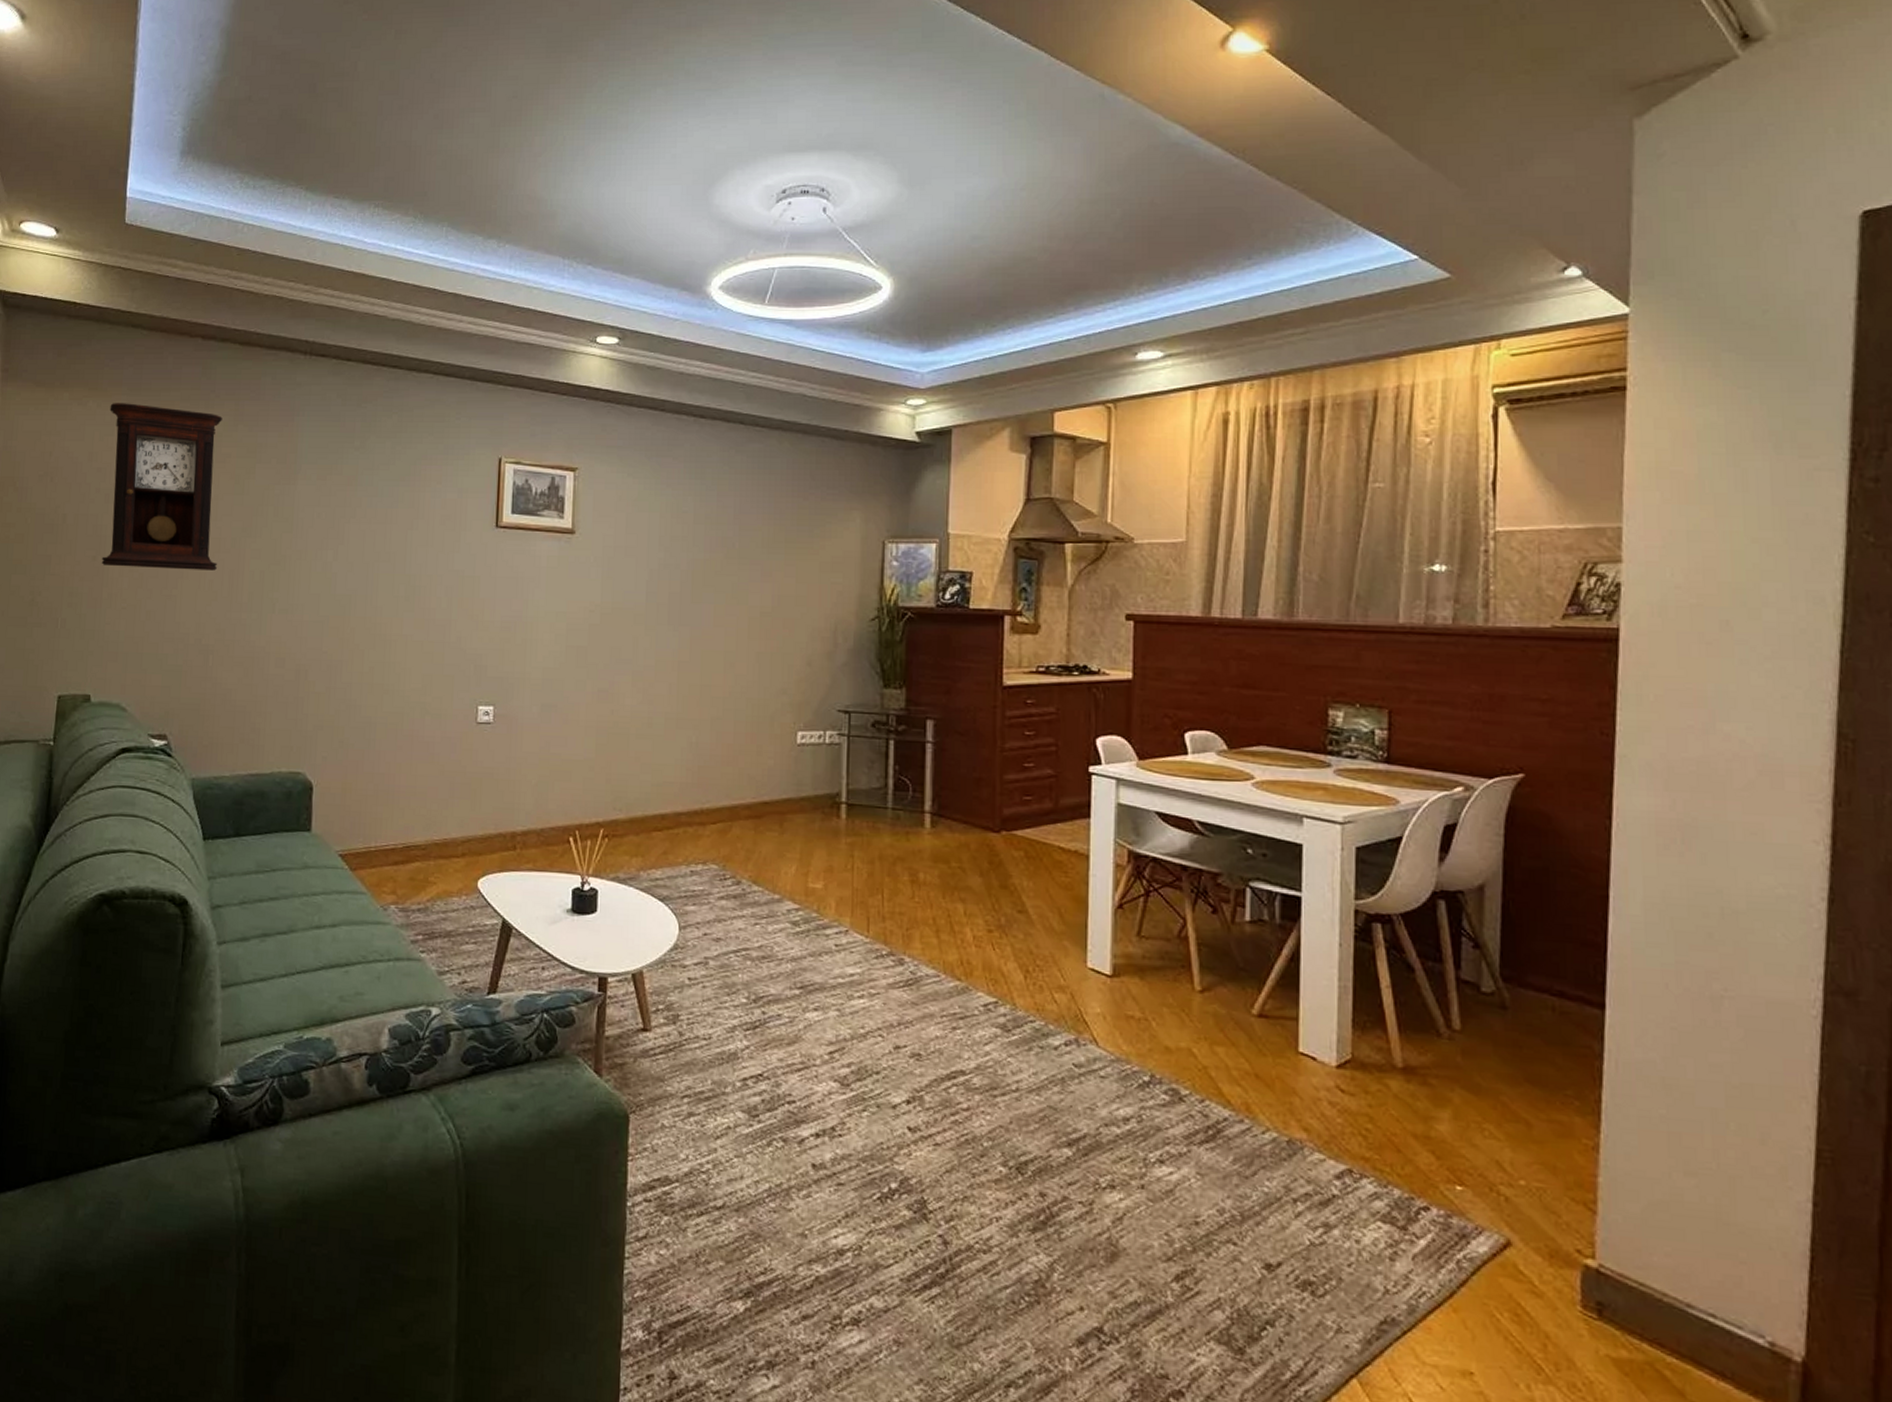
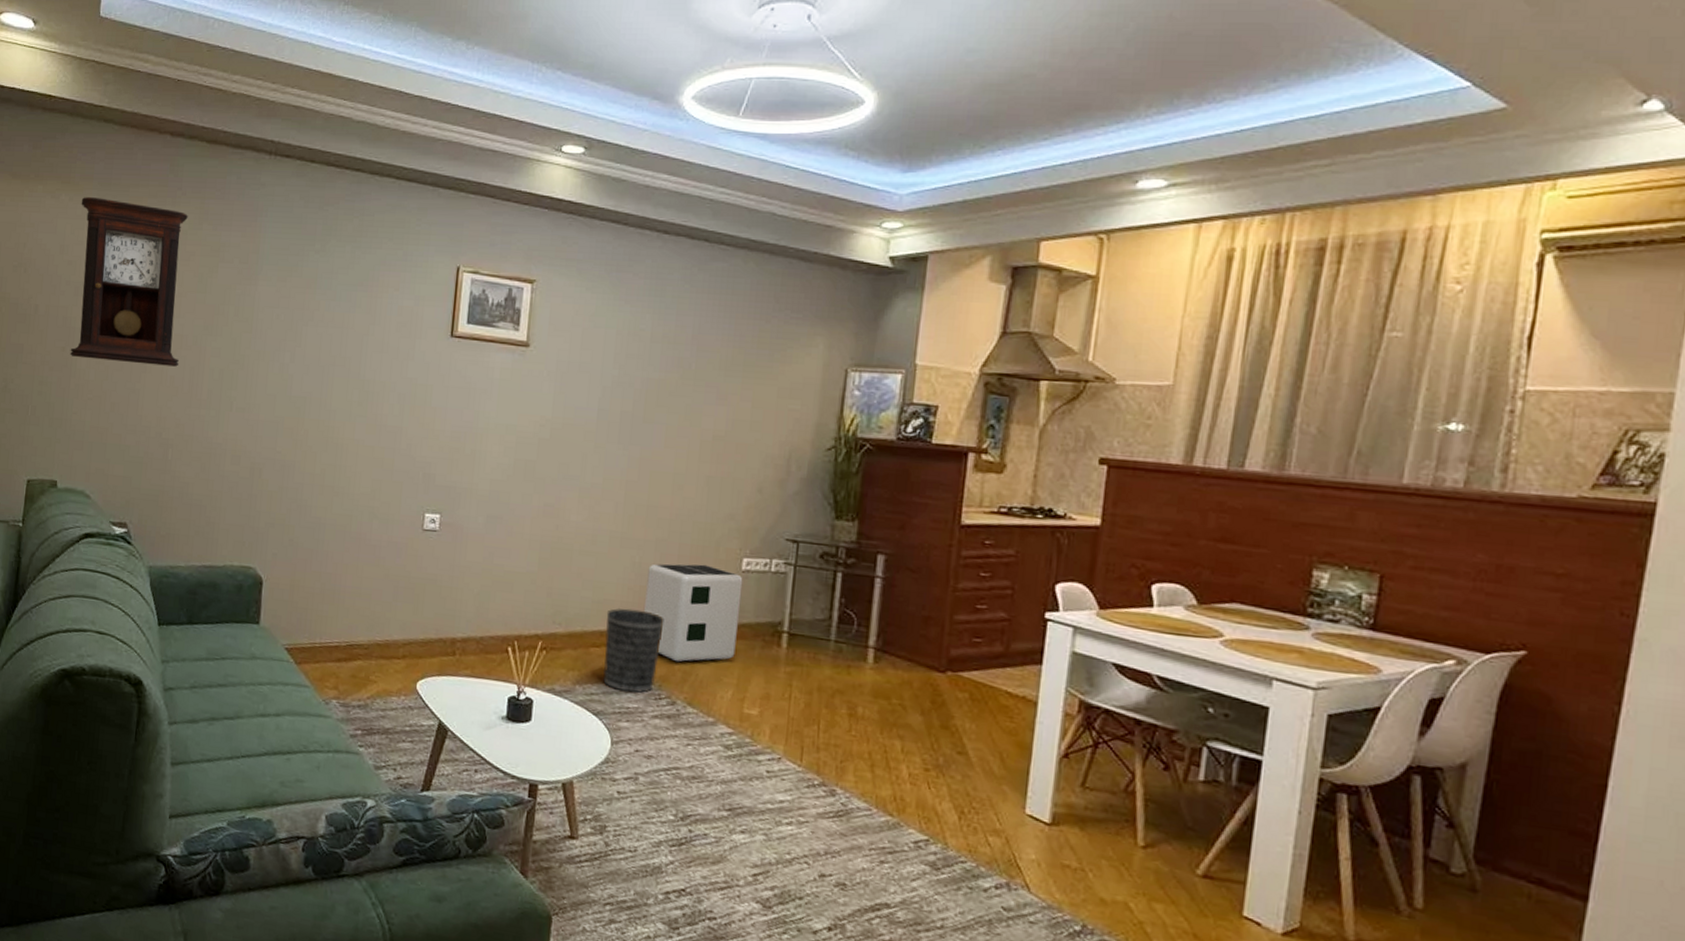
wastebasket: none [666,789,724,875] -> present [603,608,664,693]
air purifier: none [703,740,799,841] -> present [643,563,743,663]

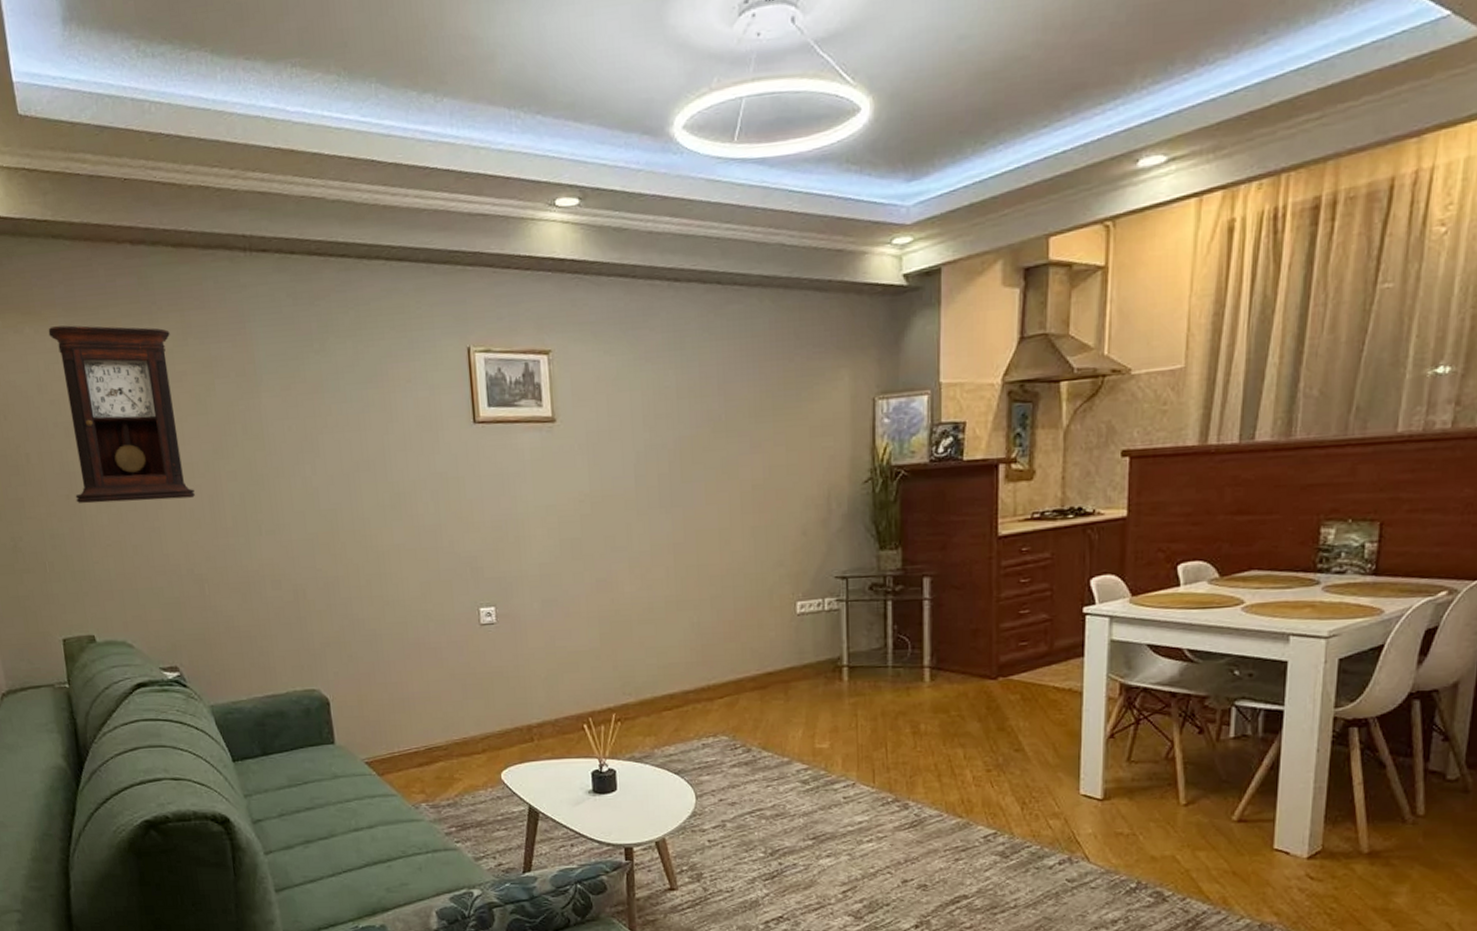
wastebasket: present [603,608,664,693] -> none [673,668,730,748]
air purifier: present [643,563,743,663] -> none [707,614,801,712]

